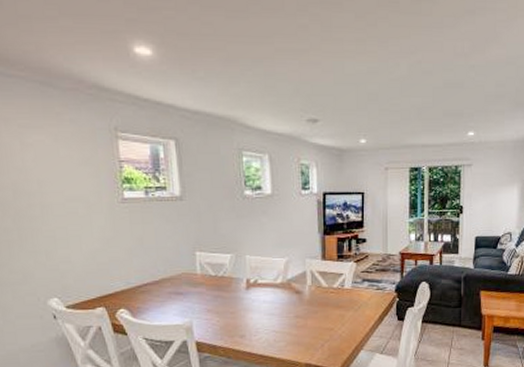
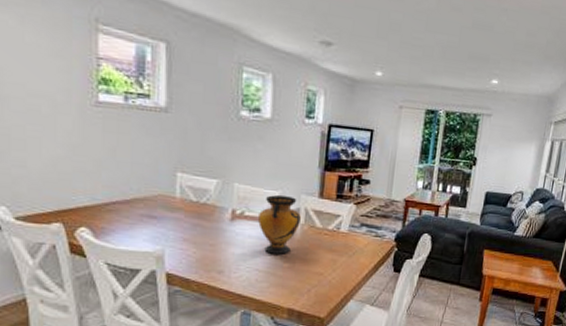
vase: none [270,262,308,315] -> present [258,195,301,254]

